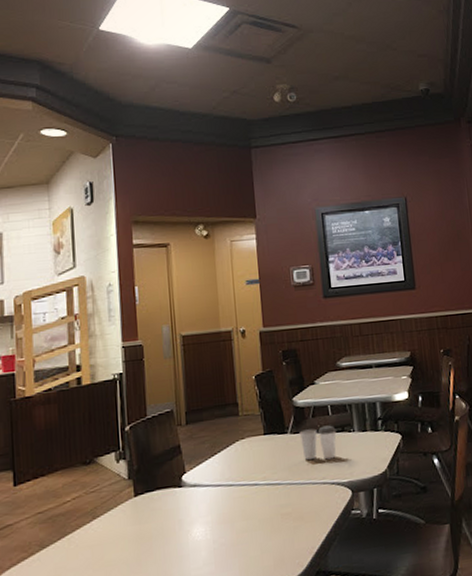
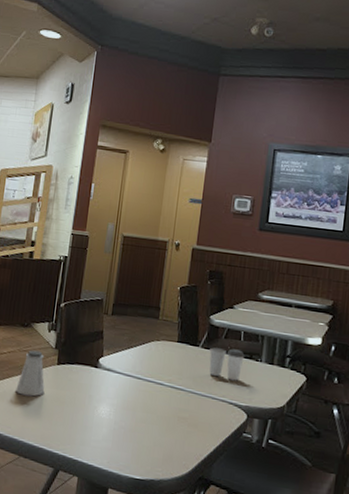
saltshaker: none [90,487,126,544] -> present [16,350,45,397]

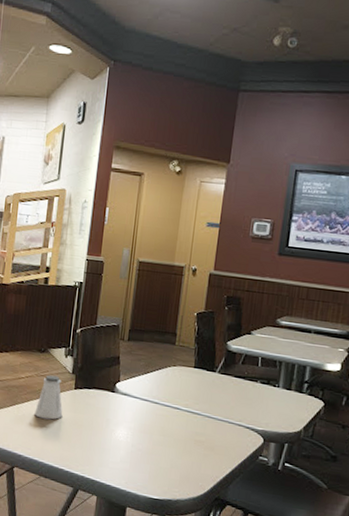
paper cup: present [209,347,245,381] -> none [226,373,262,406]

